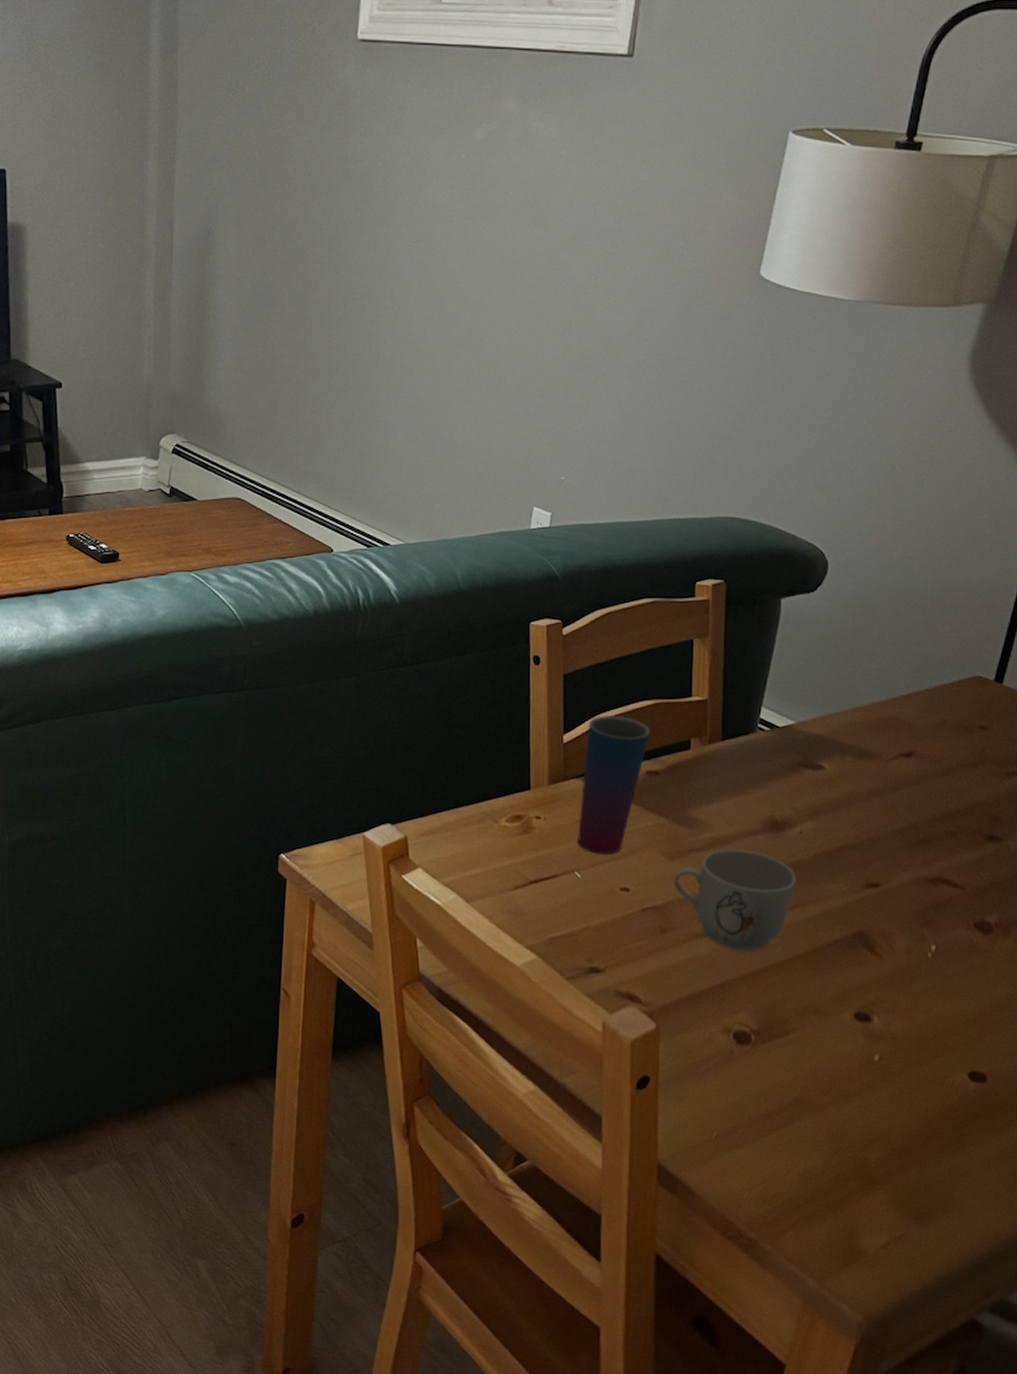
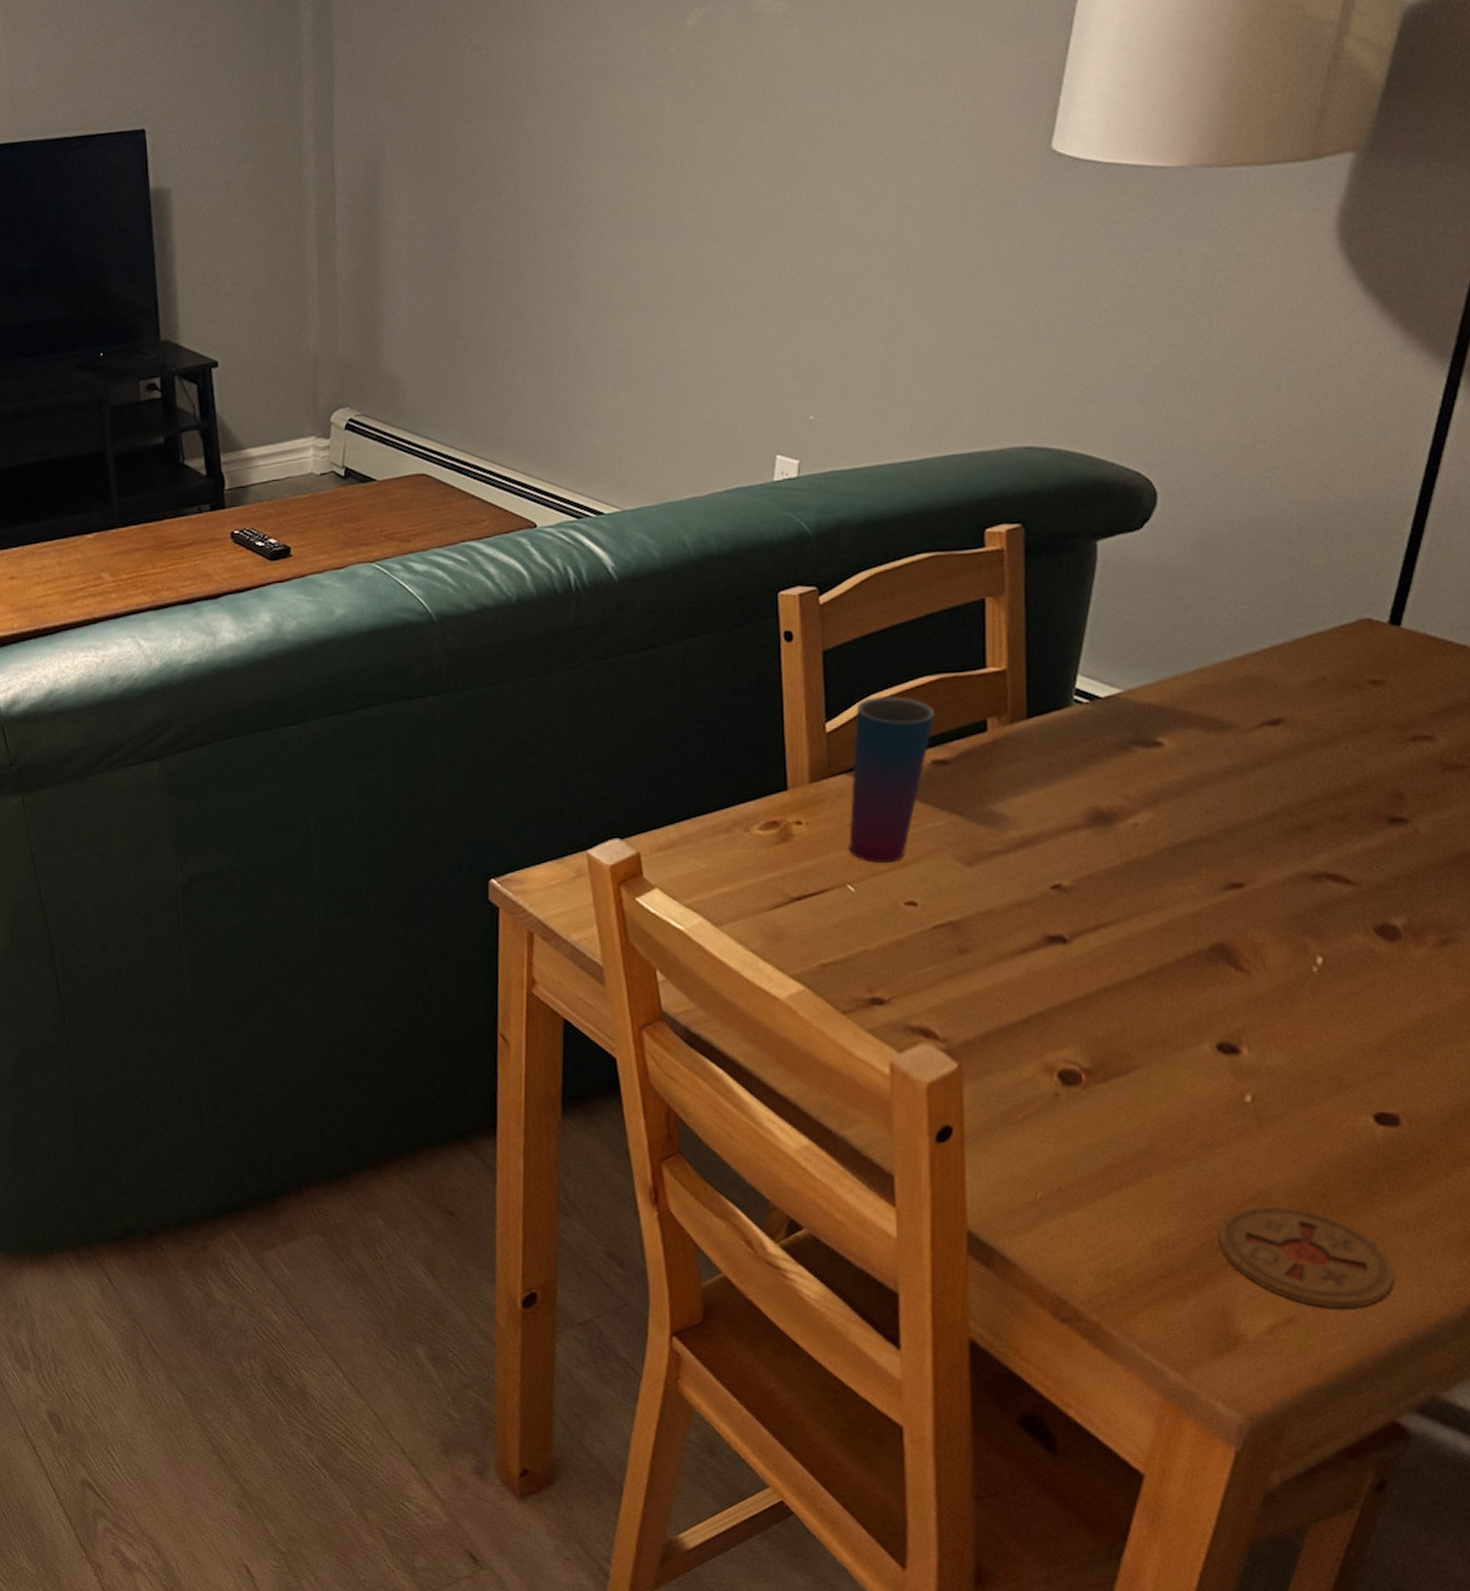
mug: present [673,850,796,952] -> none [972,850,1132,973]
coaster: none [849,1145,978,1229] -> present [1218,1206,1394,1309]

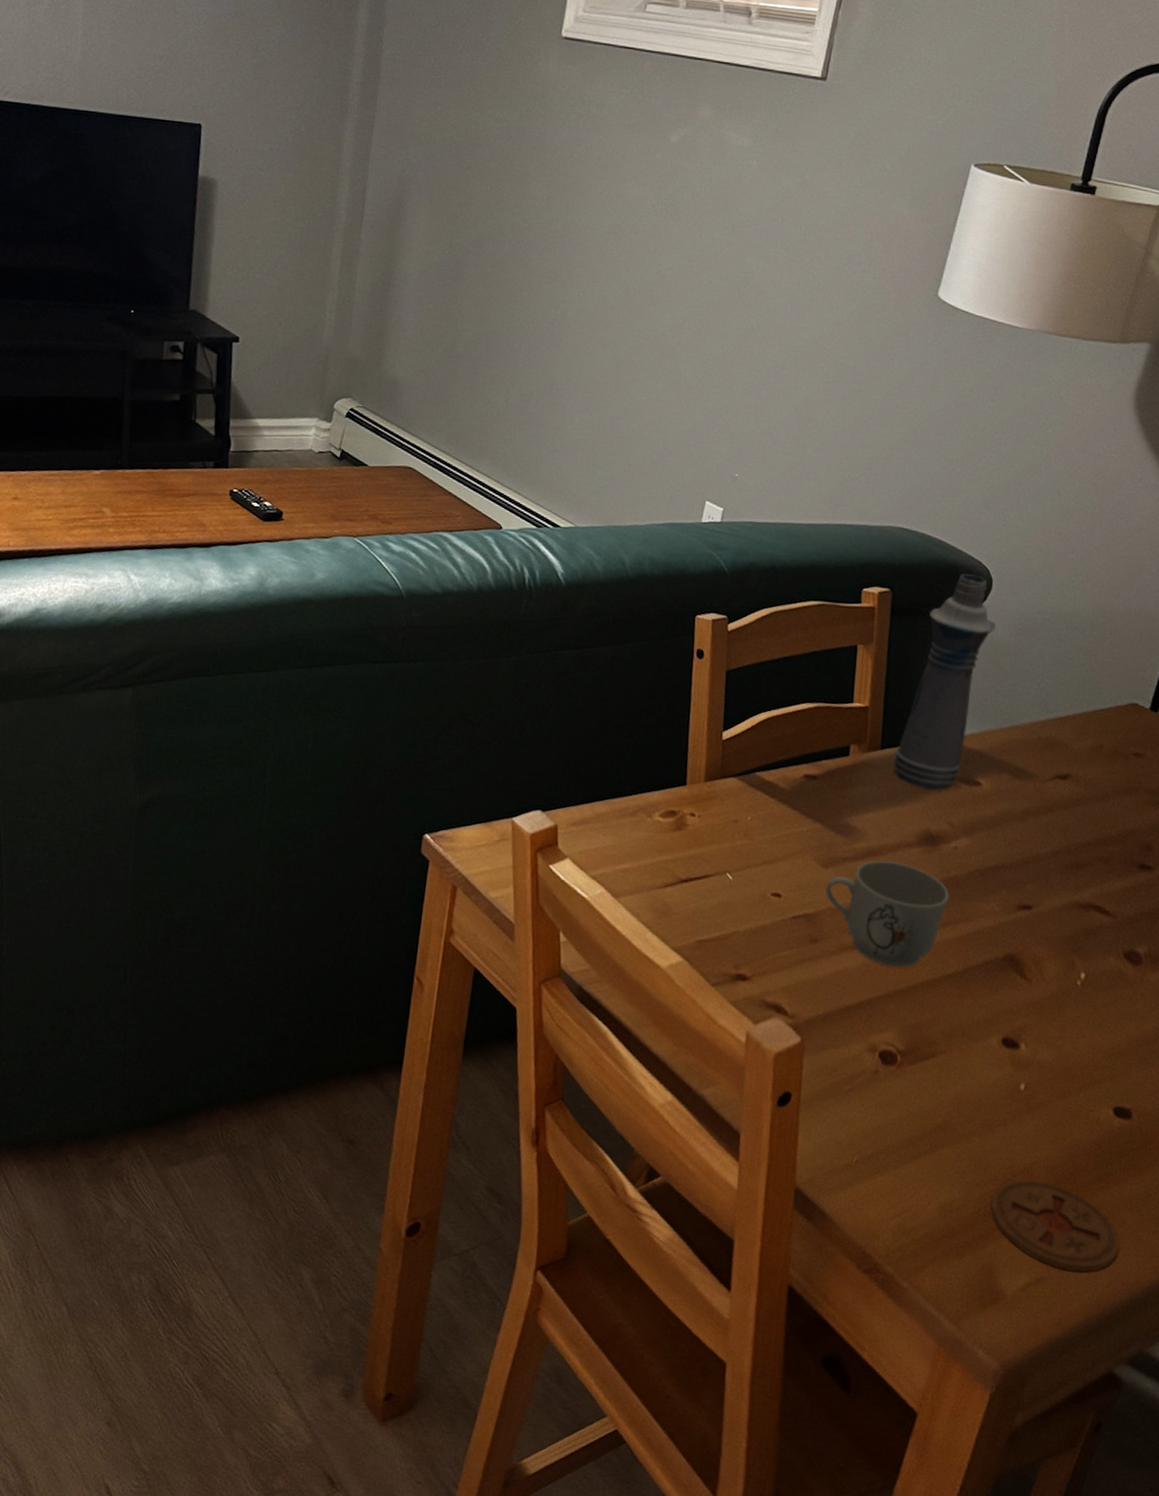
cup: present [847,696,935,864] -> none [730,714,810,858]
mug: none [972,850,1132,973] -> present [825,860,949,968]
bottle: none [1044,488,1168,760] -> present [892,573,997,790]

